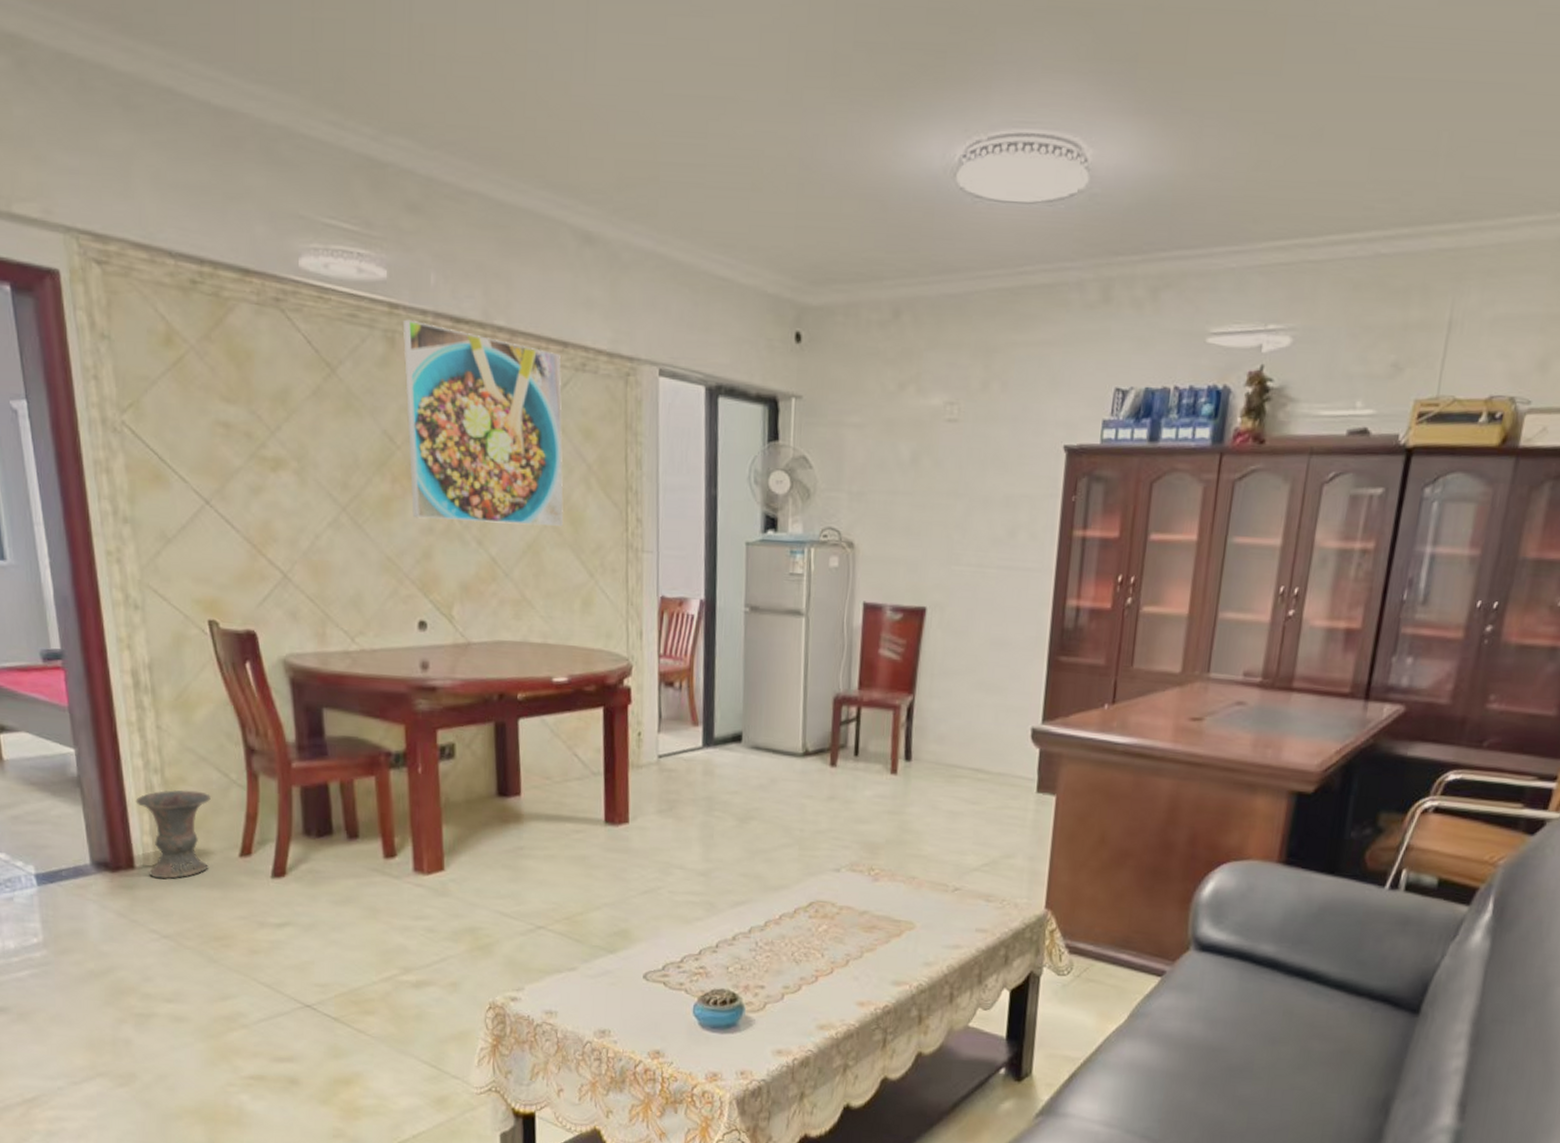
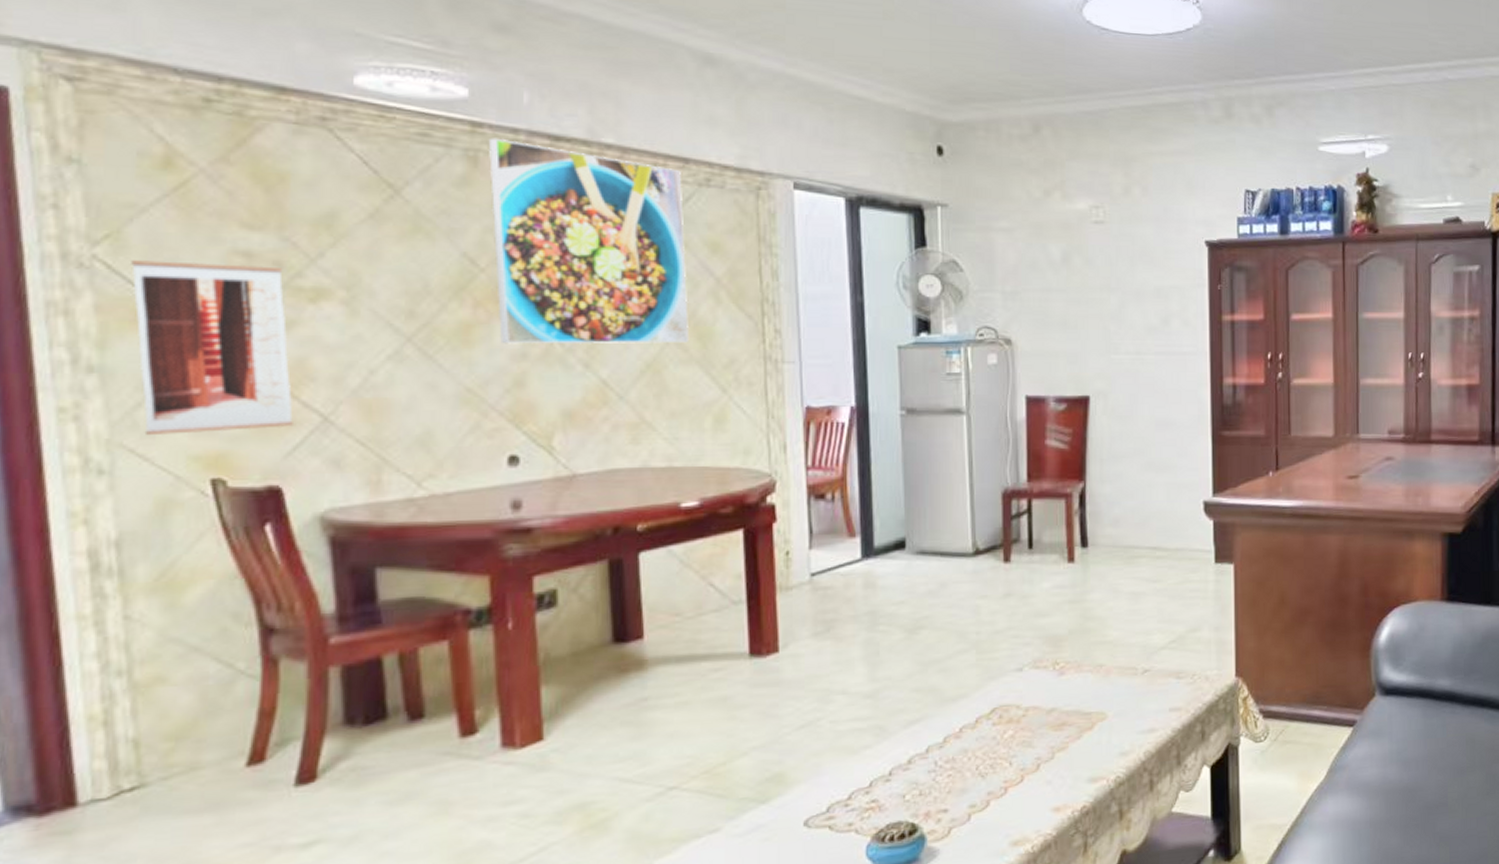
vase: present [135,790,211,879] -> none [84,690,205,814]
wall art: none [148,427,262,581] -> present [131,260,293,436]

